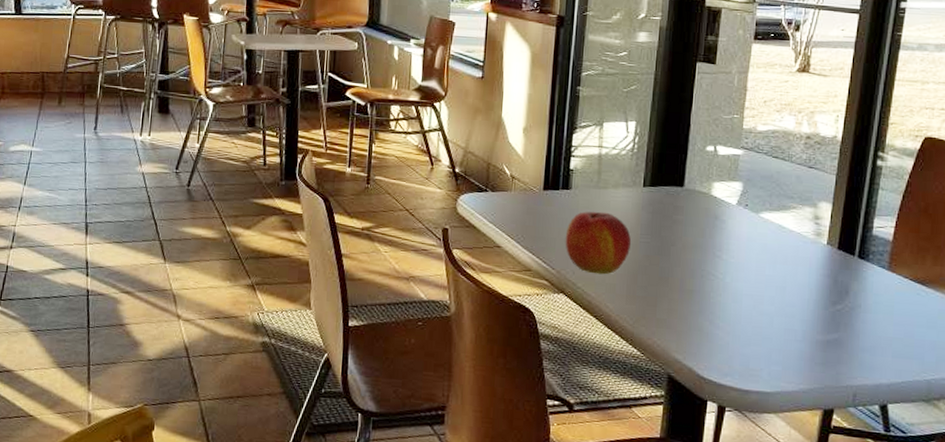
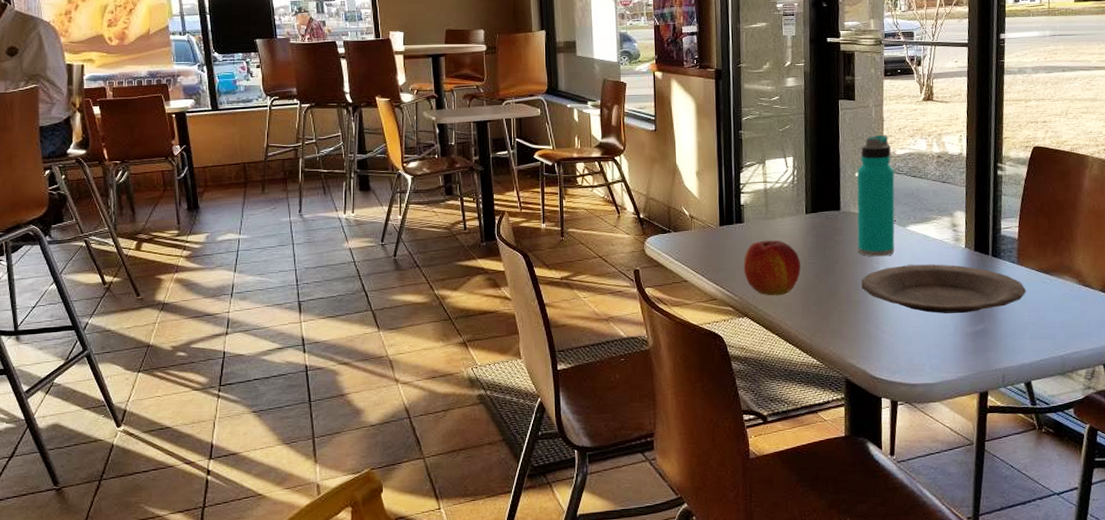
water bottle: none [698,106,753,244] -> present [857,134,895,257]
plate: none [698,256,895,319] -> present [861,264,1026,314]

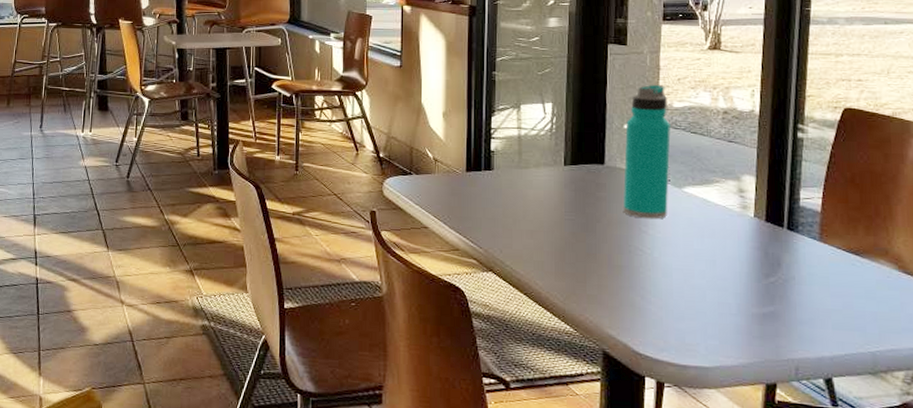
apple: present [743,239,801,296] -> none [491,190,555,253]
plate: present [861,264,1026,314] -> none [626,231,829,291]

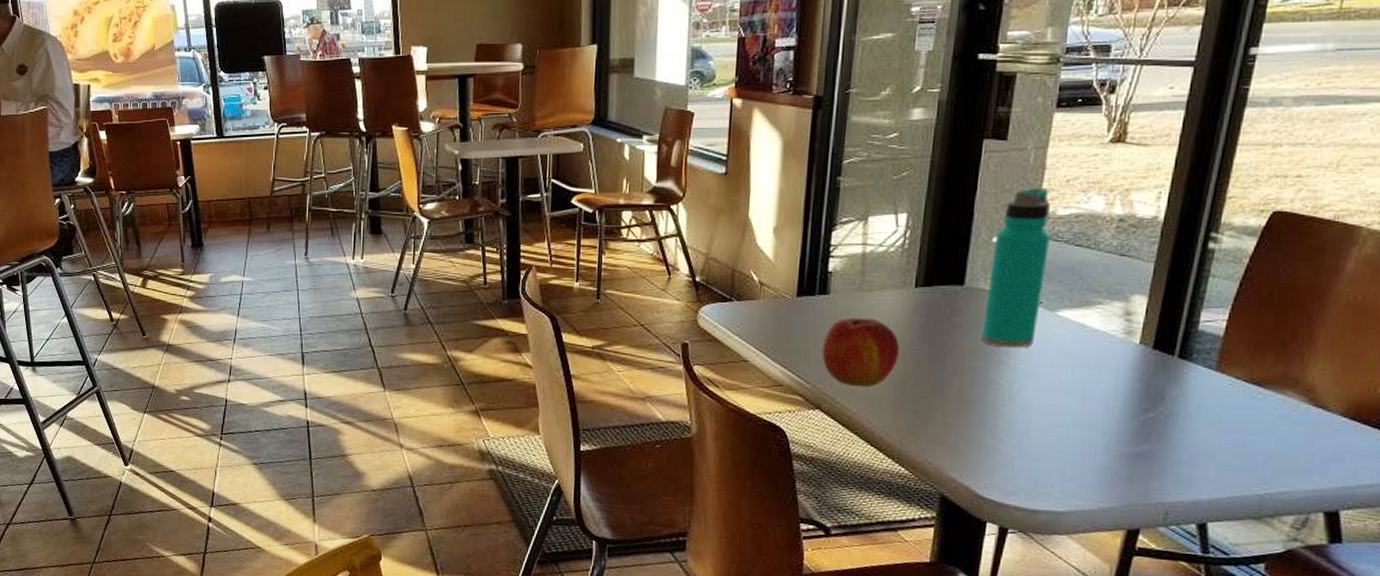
apple: none [491,190,555,253] -> present [821,317,899,388]

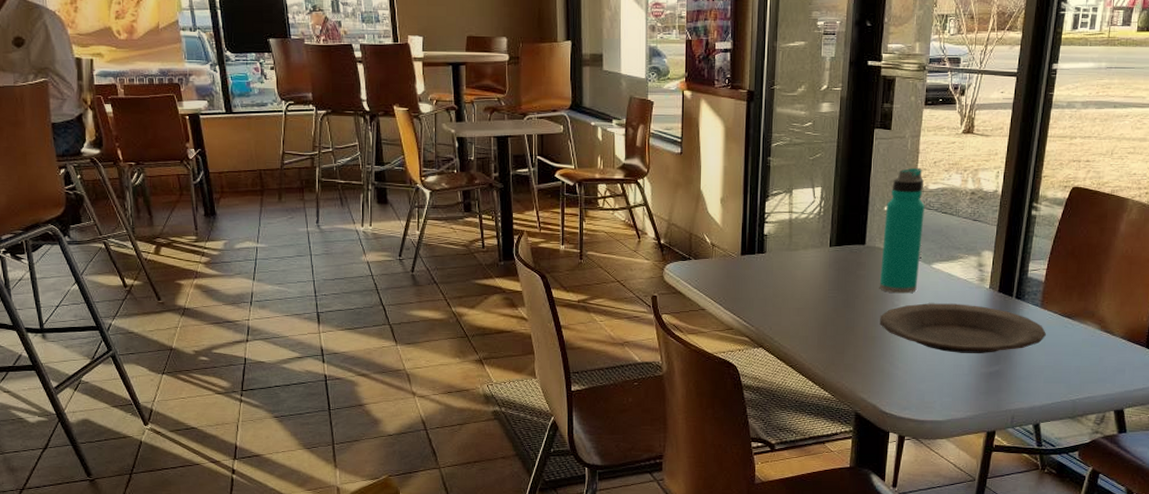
apple: present [821,317,899,388] -> none [762,271,820,328]
plate: none [979,361,1222,428] -> present [880,303,1046,353]

